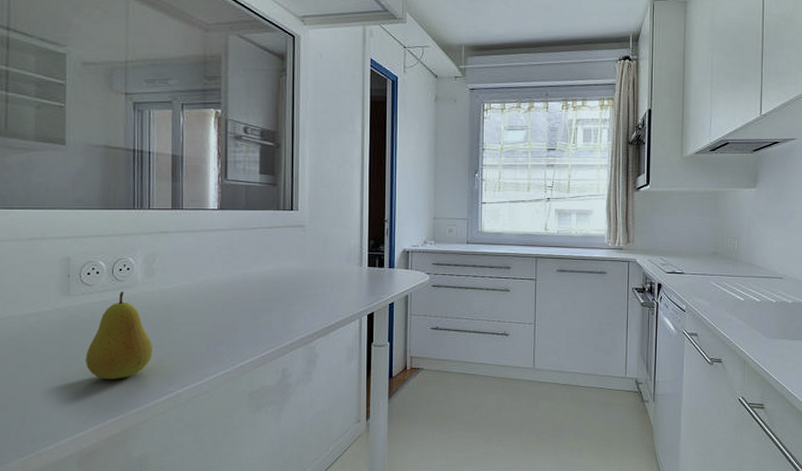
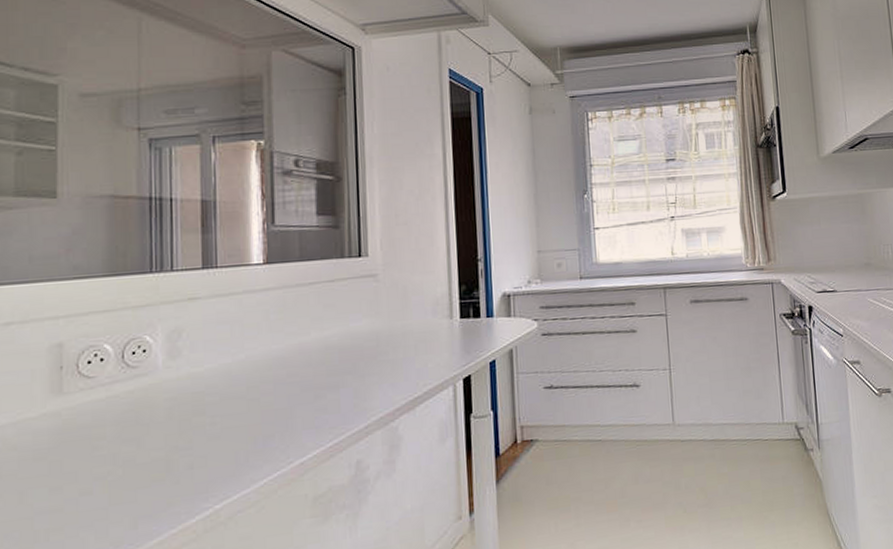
fruit: present [86,292,152,379] -> none [85,381,179,503]

